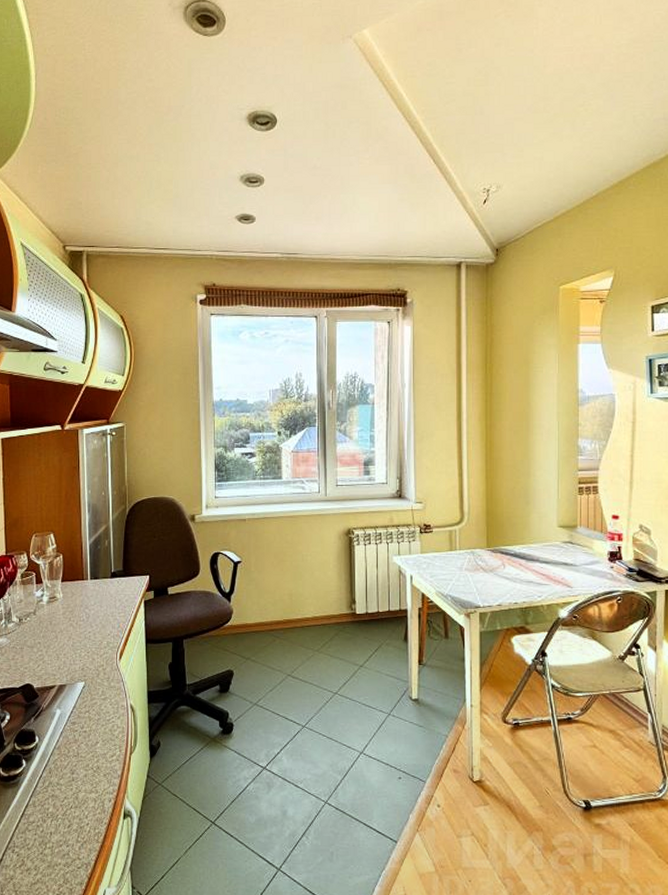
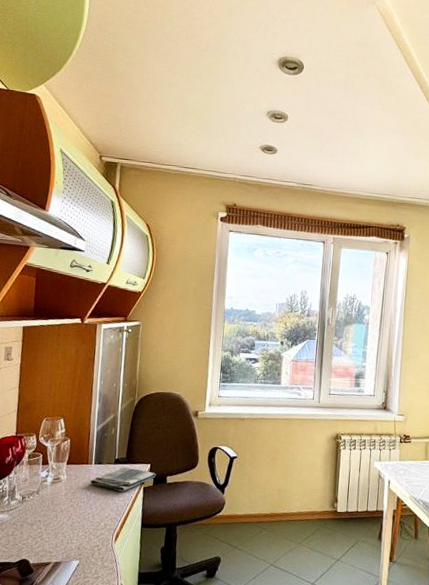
dish towel: none [88,581,156,607] -> present [90,467,156,492]

